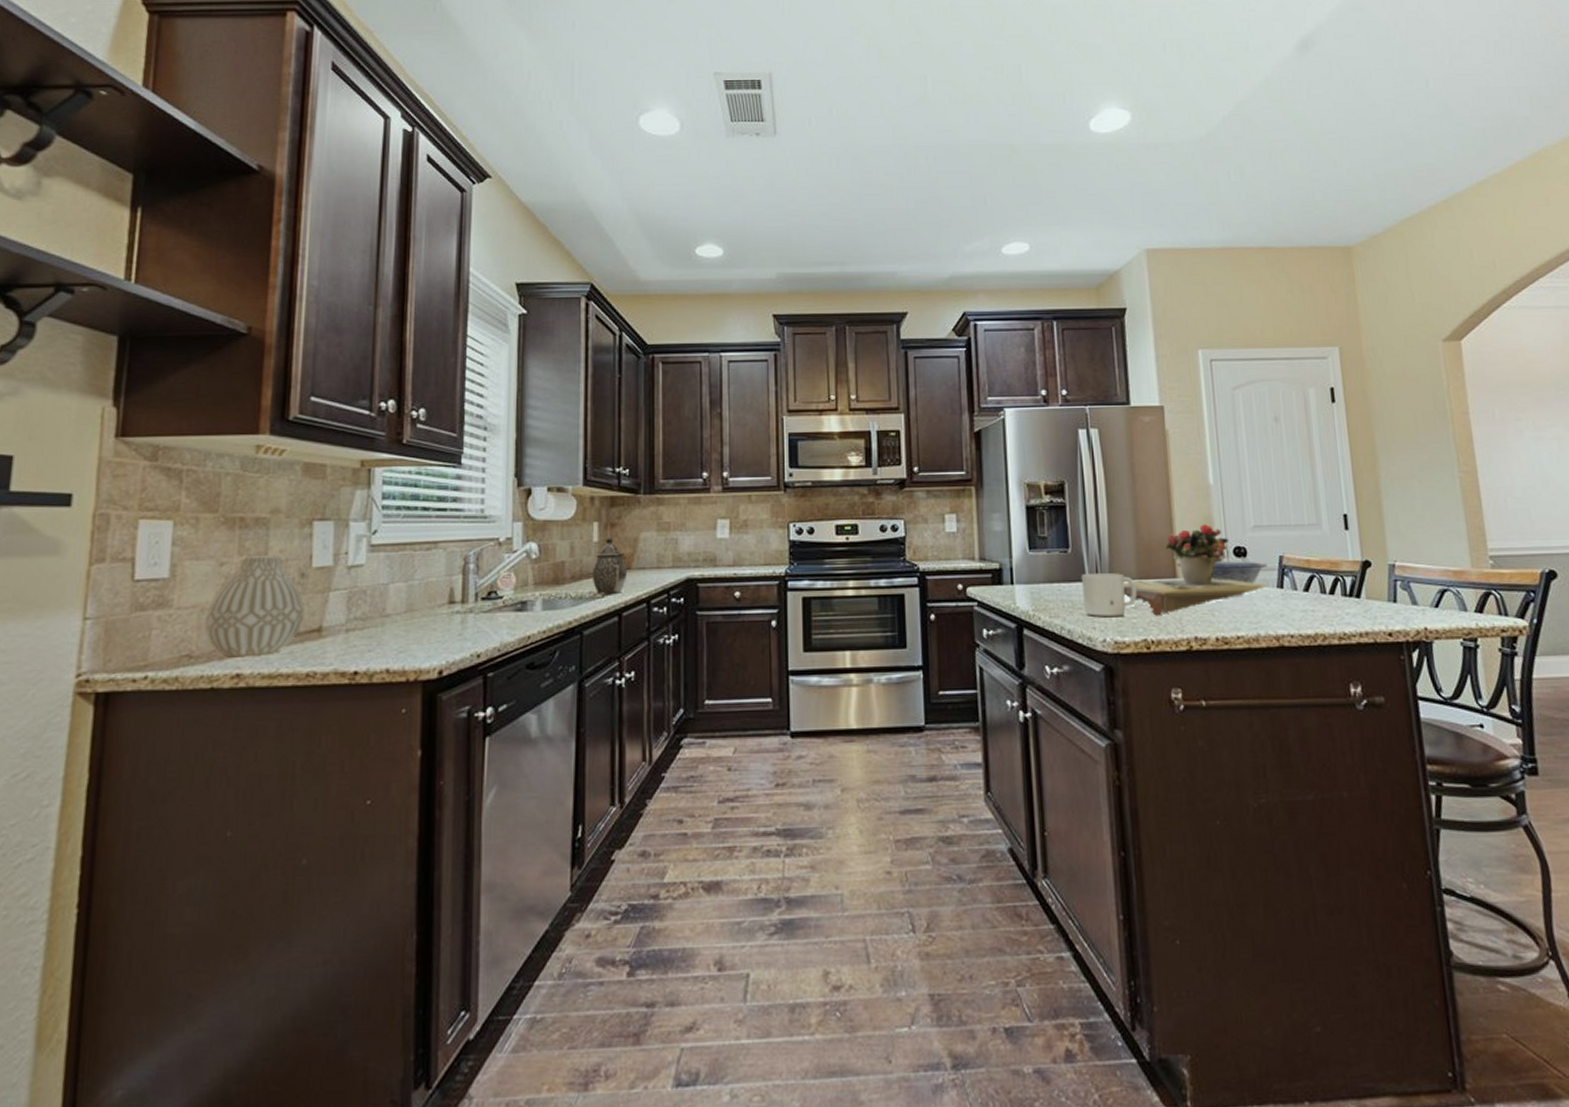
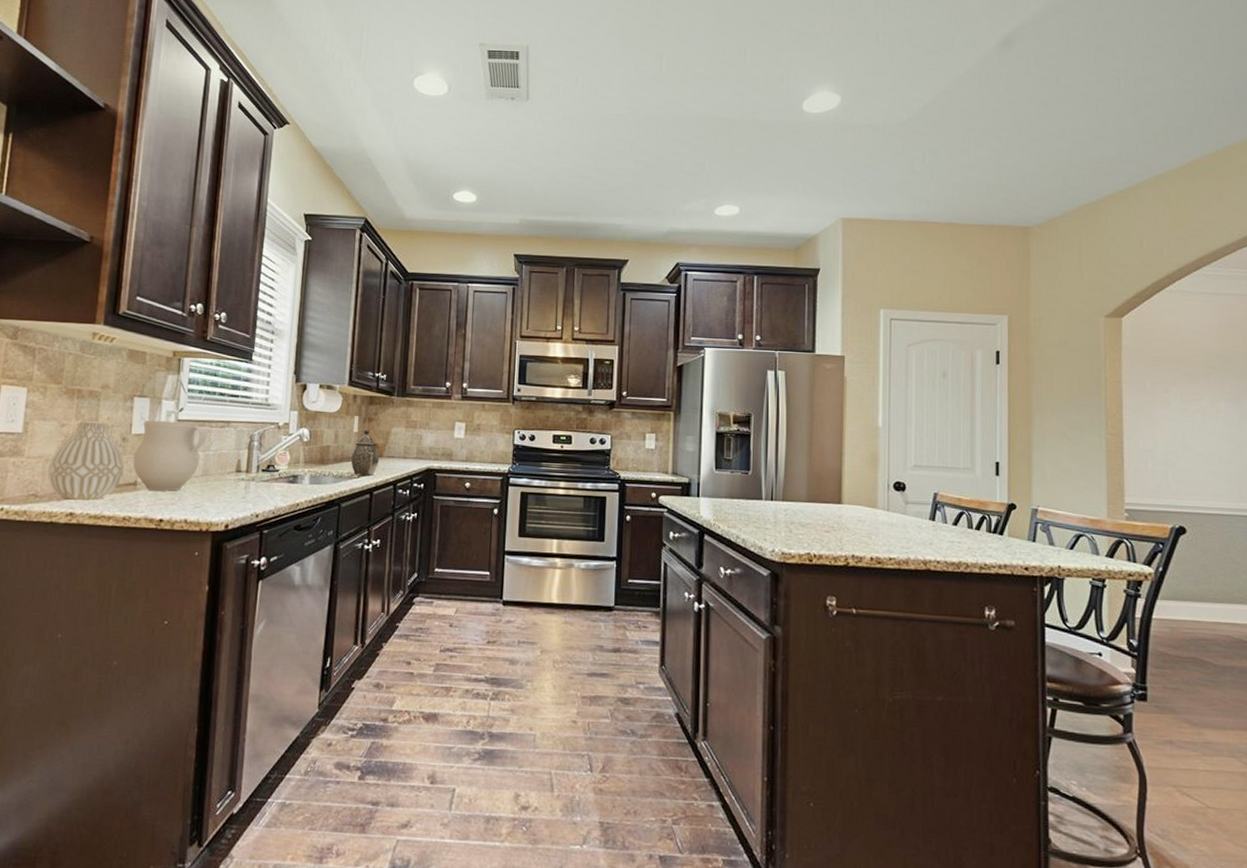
ceramic jug: none [315,546,410,636] -> present [133,420,207,491]
mug: present [1081,572,1138,618] -> none [757,493,806,533]
flower arrangement: present [1123,524,1268,616] -> none [793,460,921,535]
decorative bowl: present [1177,561,1268,596] -> none [842,491,923,524]

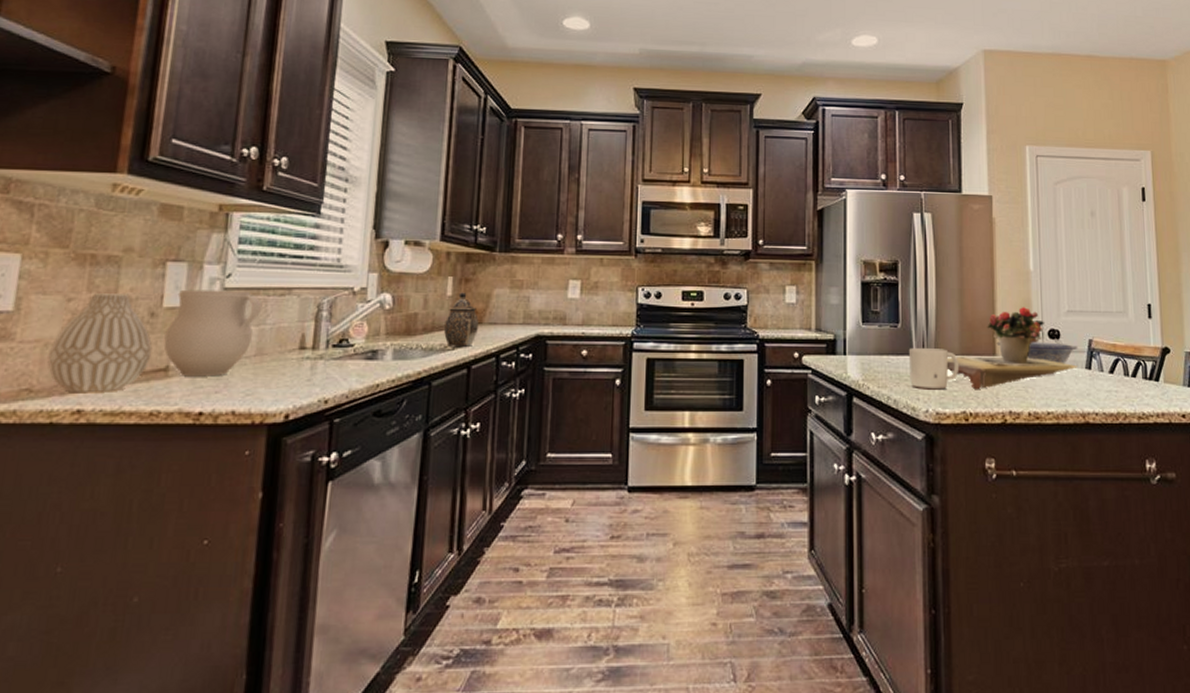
mug: none [757,493,806,533] -> present [908,347,960,390]
flower arrangement: none [793,460,921,535] -> present [946,307,1078,390]
decorative bowl: none [842,491,923,524] -> present [996,341,1078,375]

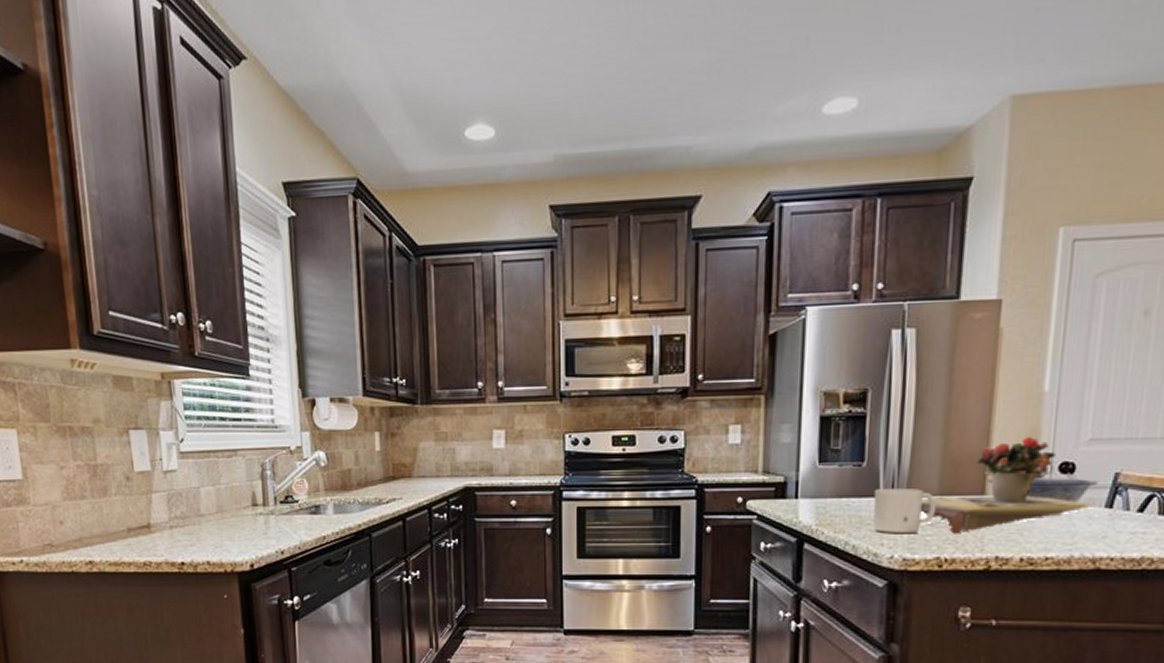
vase: present [47,293,152,394] -> none [57,461,135,547]
ceramic jug: present [163,289,262,377] -> none [141,454,215,532]
decorative jar: present [443,292,478,348] -> none [376,447,408,501]

